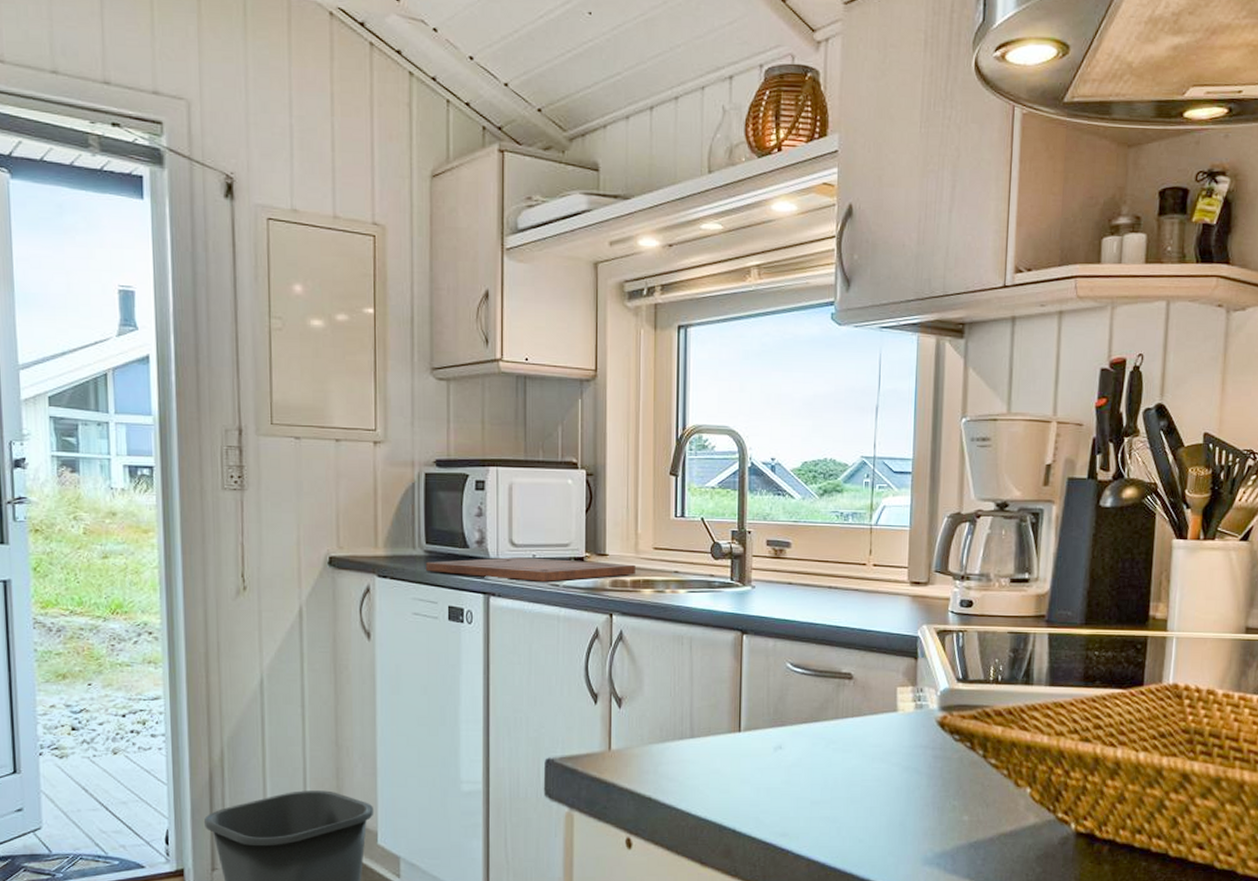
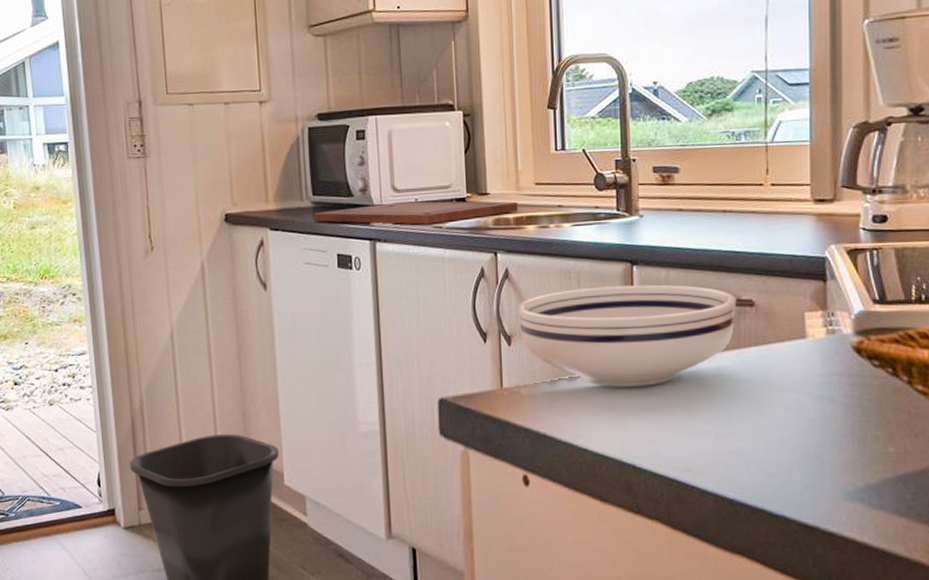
bowl: none [629,653,837,752] -> present [516,284,737,387]

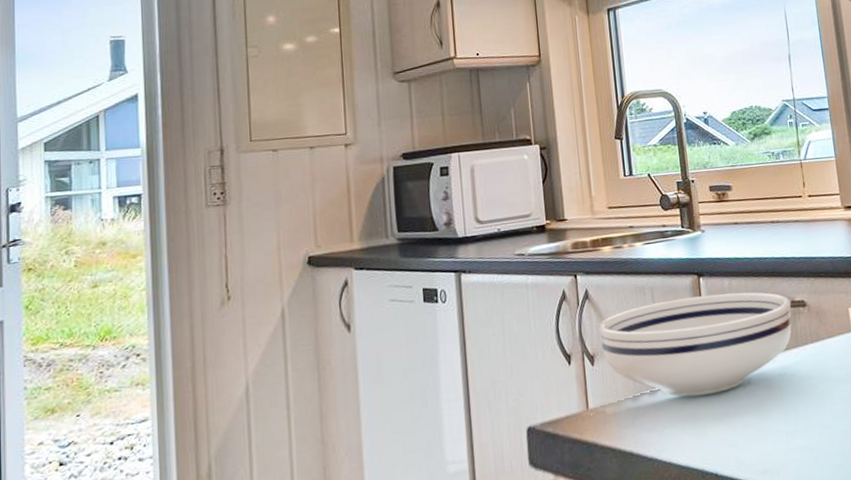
cutting board: present [314,201,518,225] -> none [399,225,594,259]

